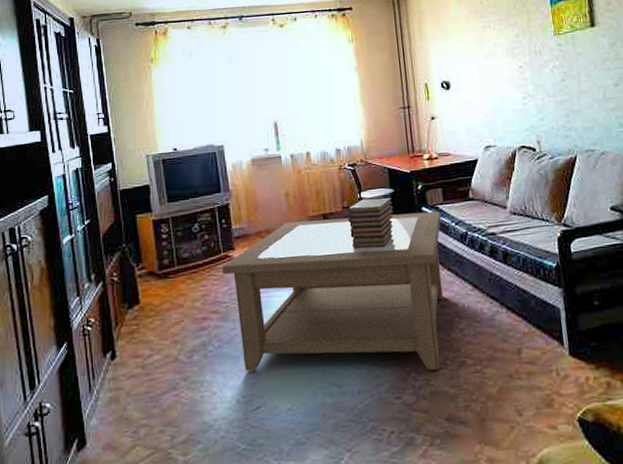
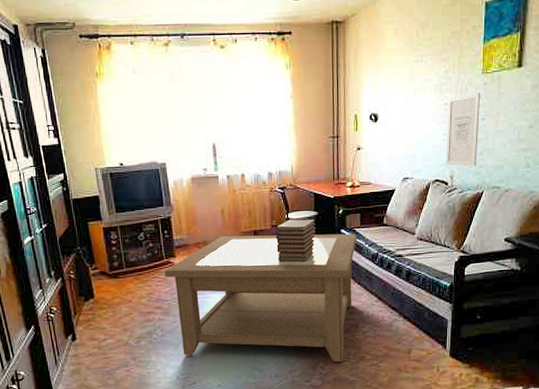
wall art: none [522,54,564,131] -> present [446,93,481,167]

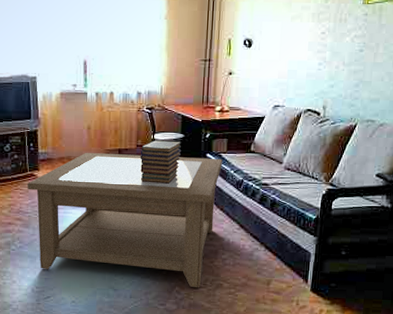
wall art: present [446,93,481,167] -> none [319,23,361,98]

